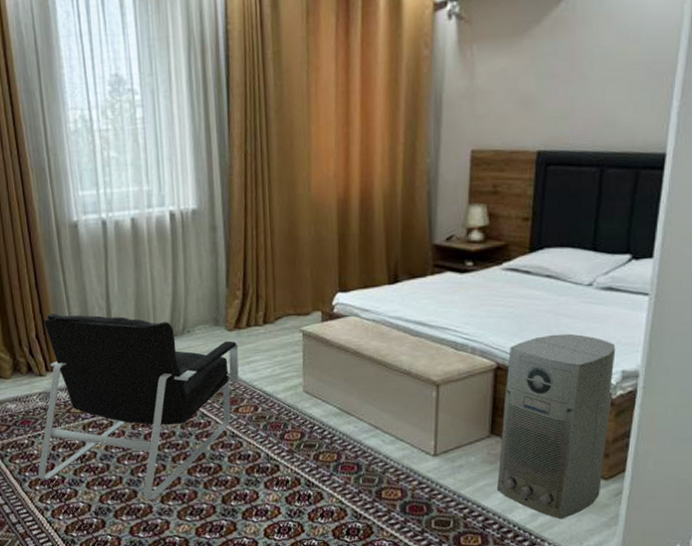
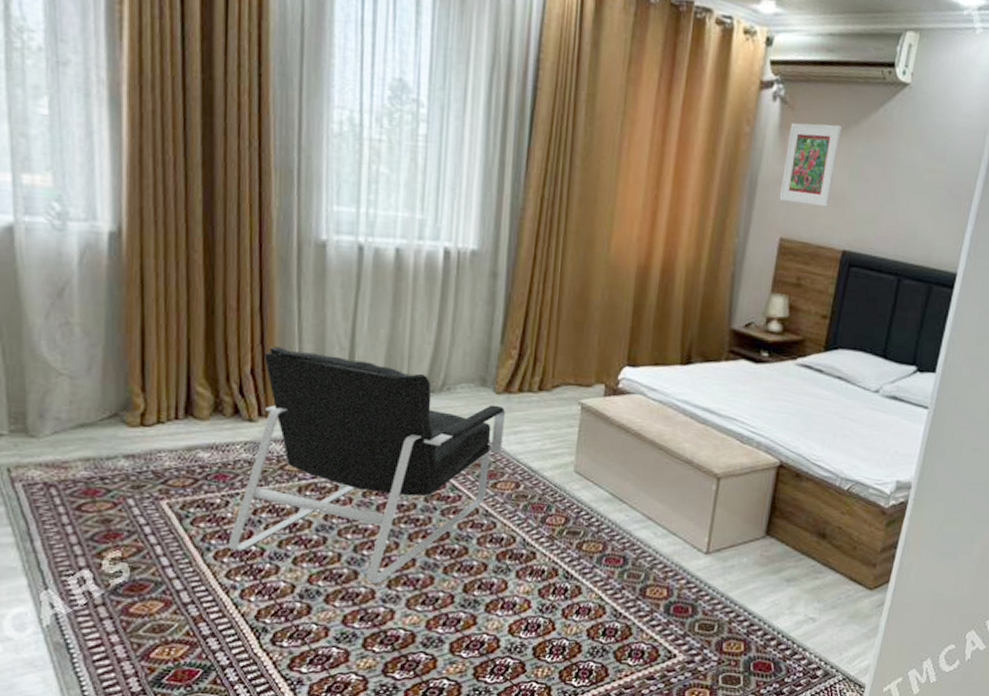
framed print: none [465,28,523,114] -> present [779,122,843,207]
air purifier: present [497,333,616,520] -> none [766,437,894,629]

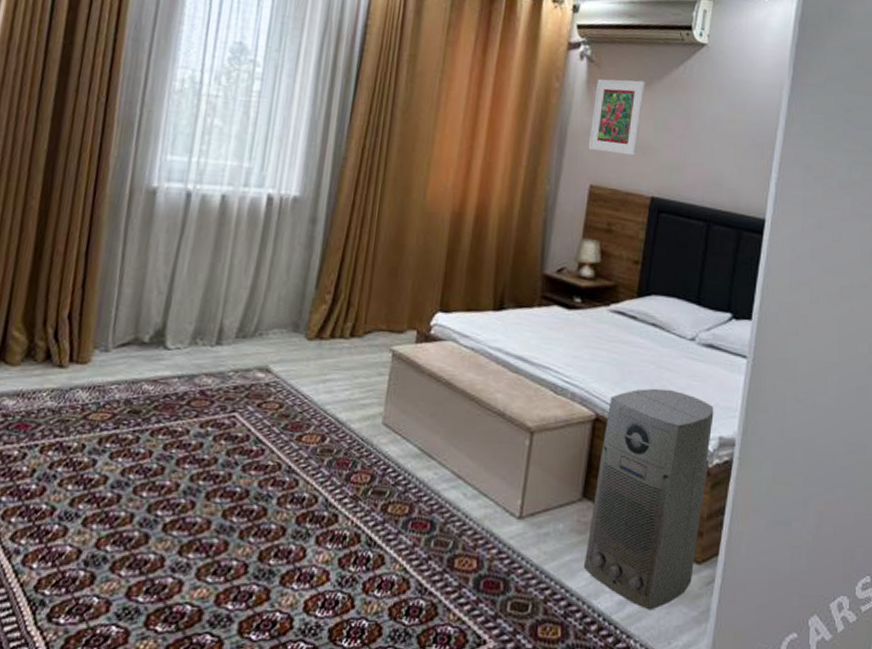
armchair: present [229,346,506,584] -> none [18,290,317,550]
air purifier: none [766,437,894,629] -> present [584,388,714,611]

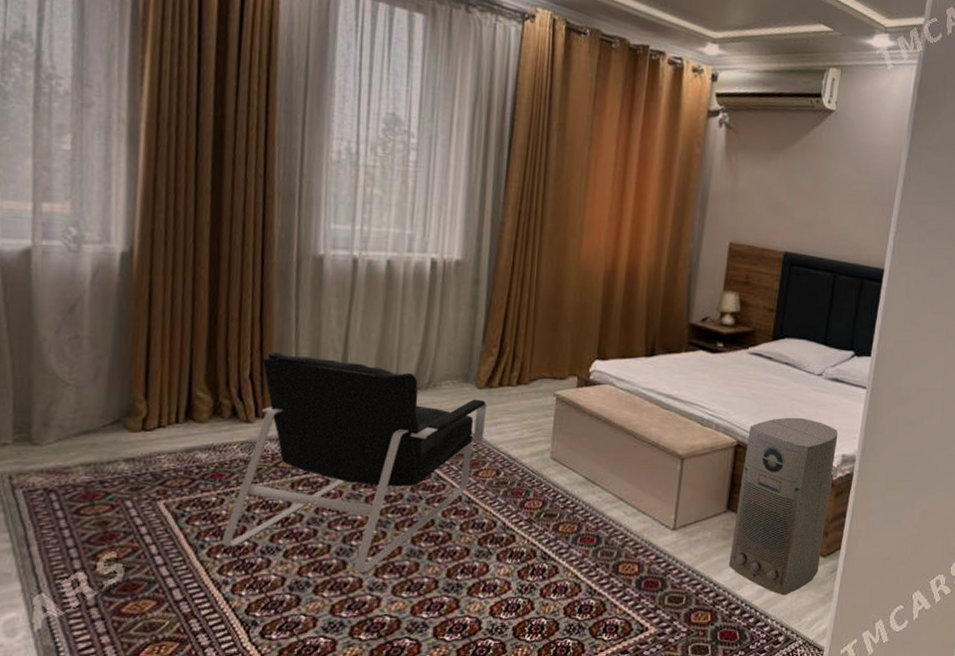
armchair: none [18,290,317,550] -> present [222,351,487,573]
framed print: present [588,78,646,156] -> none [727,144,780,215]

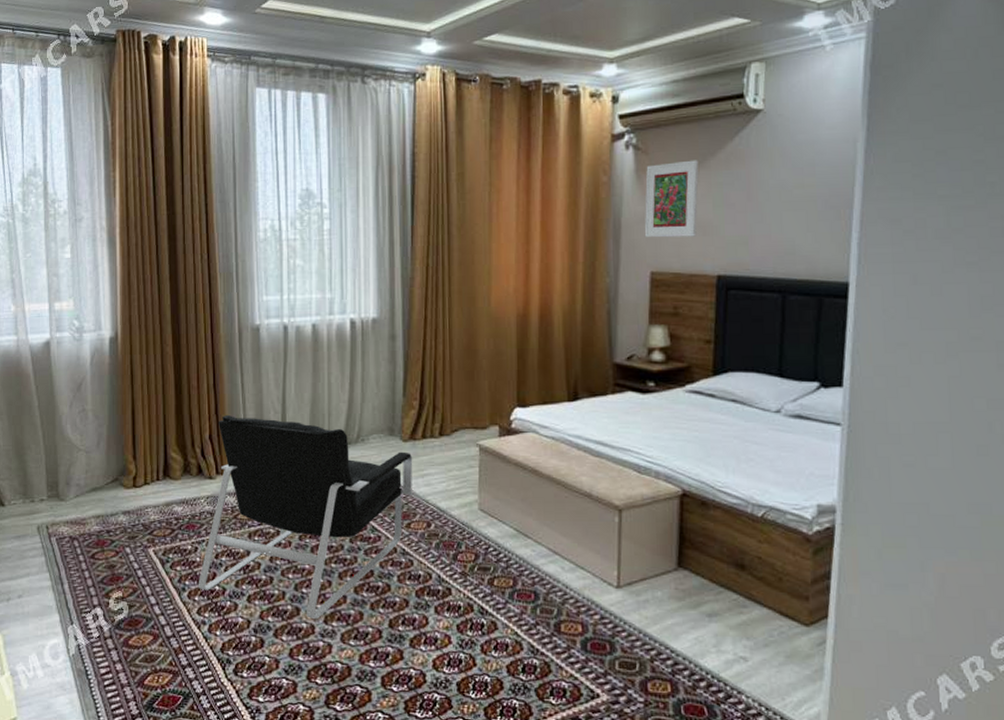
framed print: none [727,144,780,215] -> present [644,160,699,238]
air purifier: present [729,417,838,596] -> none [687,462,809,669]

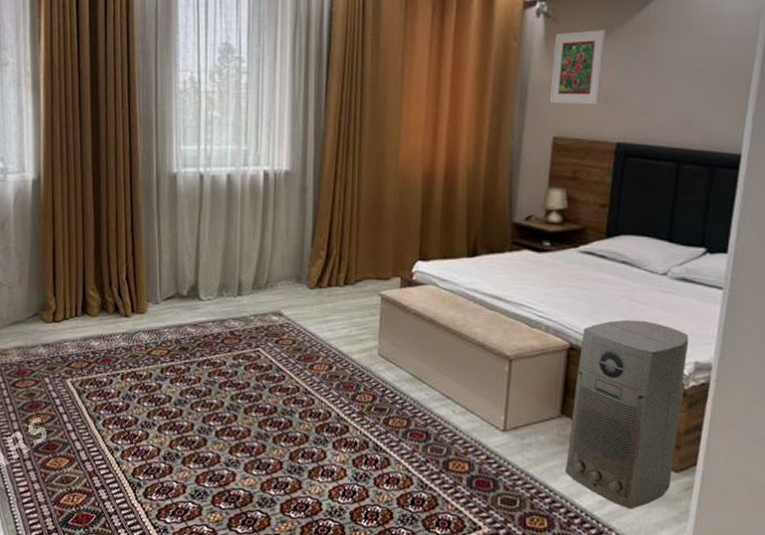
armchair: present [199,414,414,620] -> none [113,257,318,450]
air purifier: none [687,462,809,669] -> present [566,319,689,510]

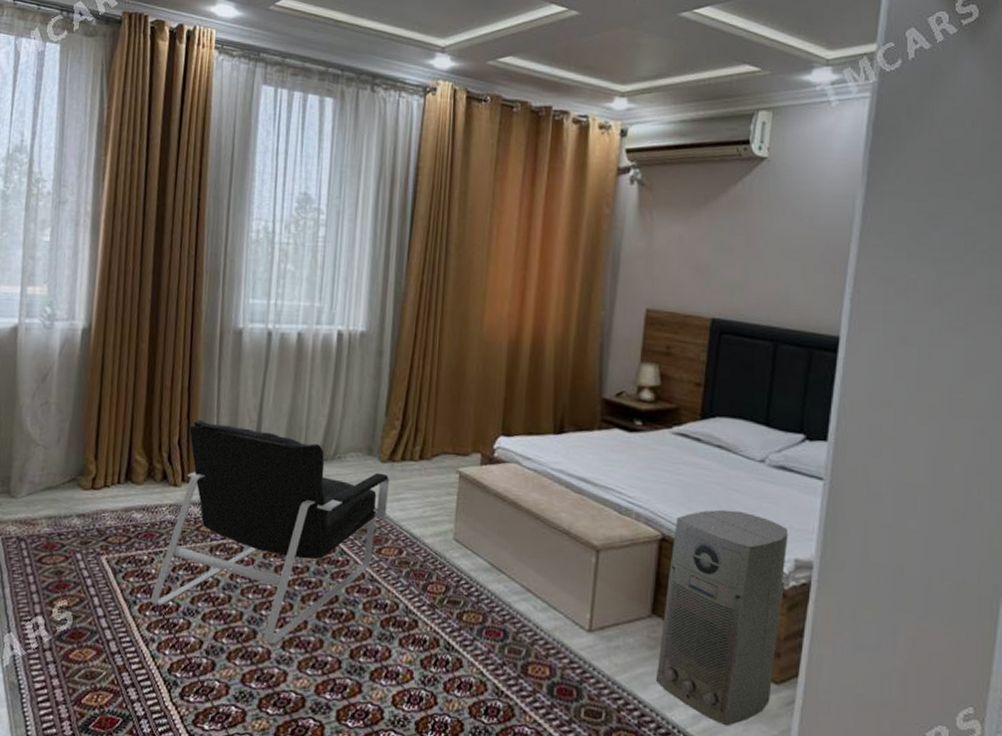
armchair: none [113,257,318,450] -> present [151,419,390,645]
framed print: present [549,30,607,105] -> none [642,200,702,278]

